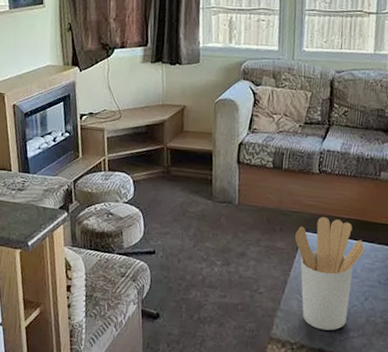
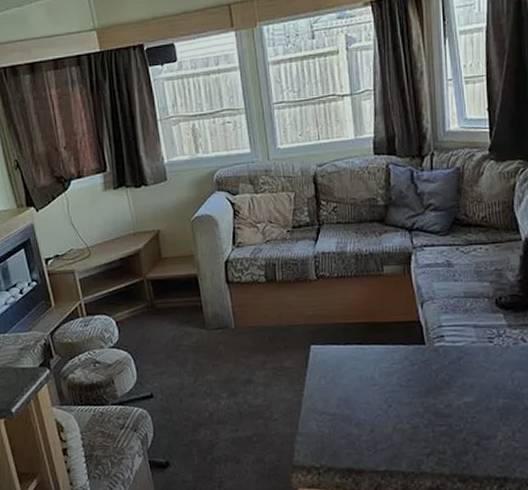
utensil holder: present [295,217,365,331] -> none [302,325,379,448]

